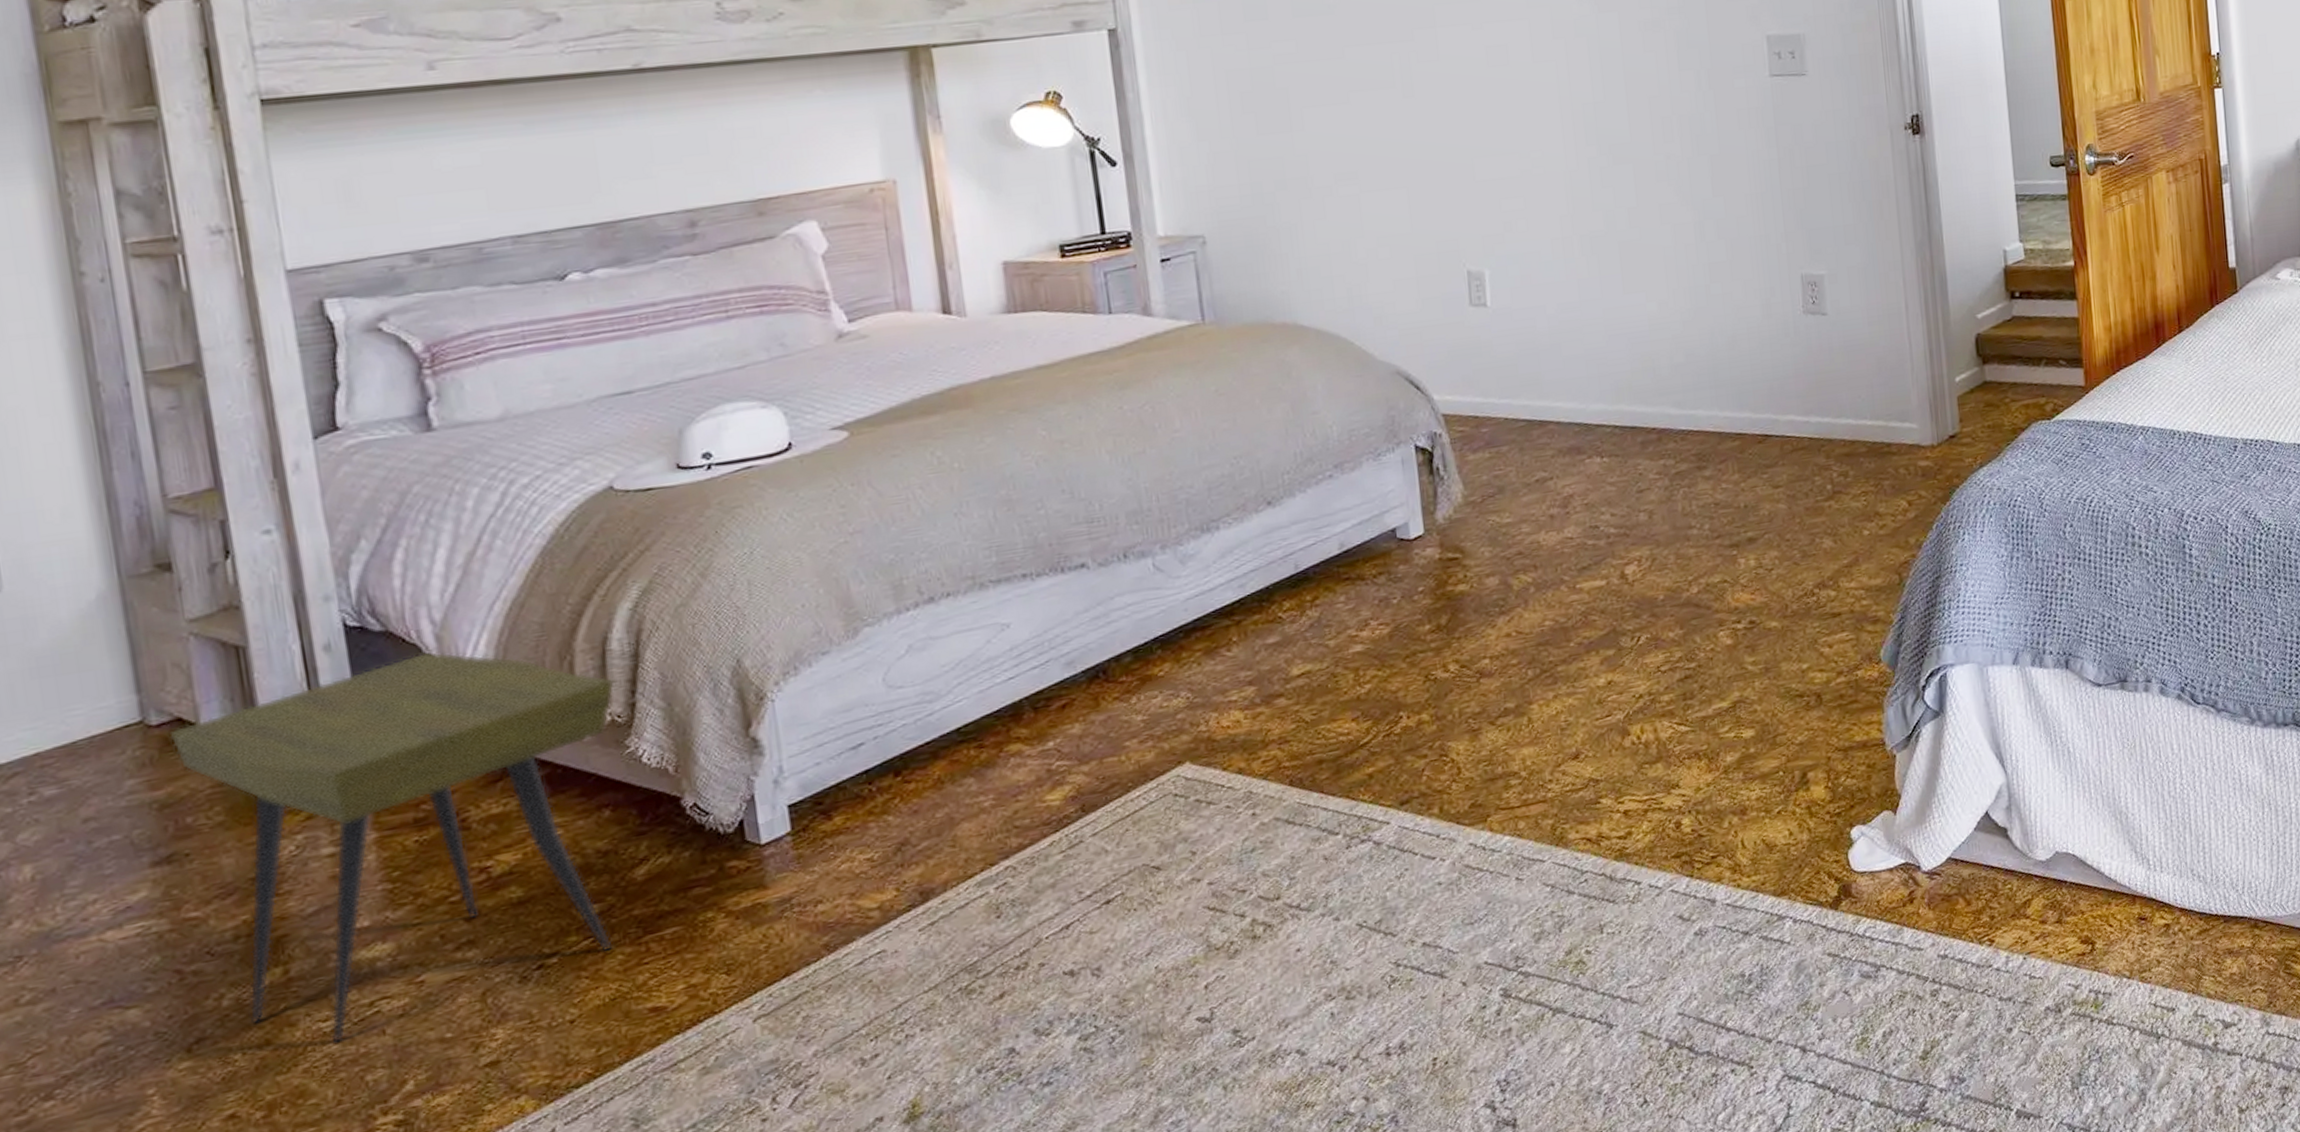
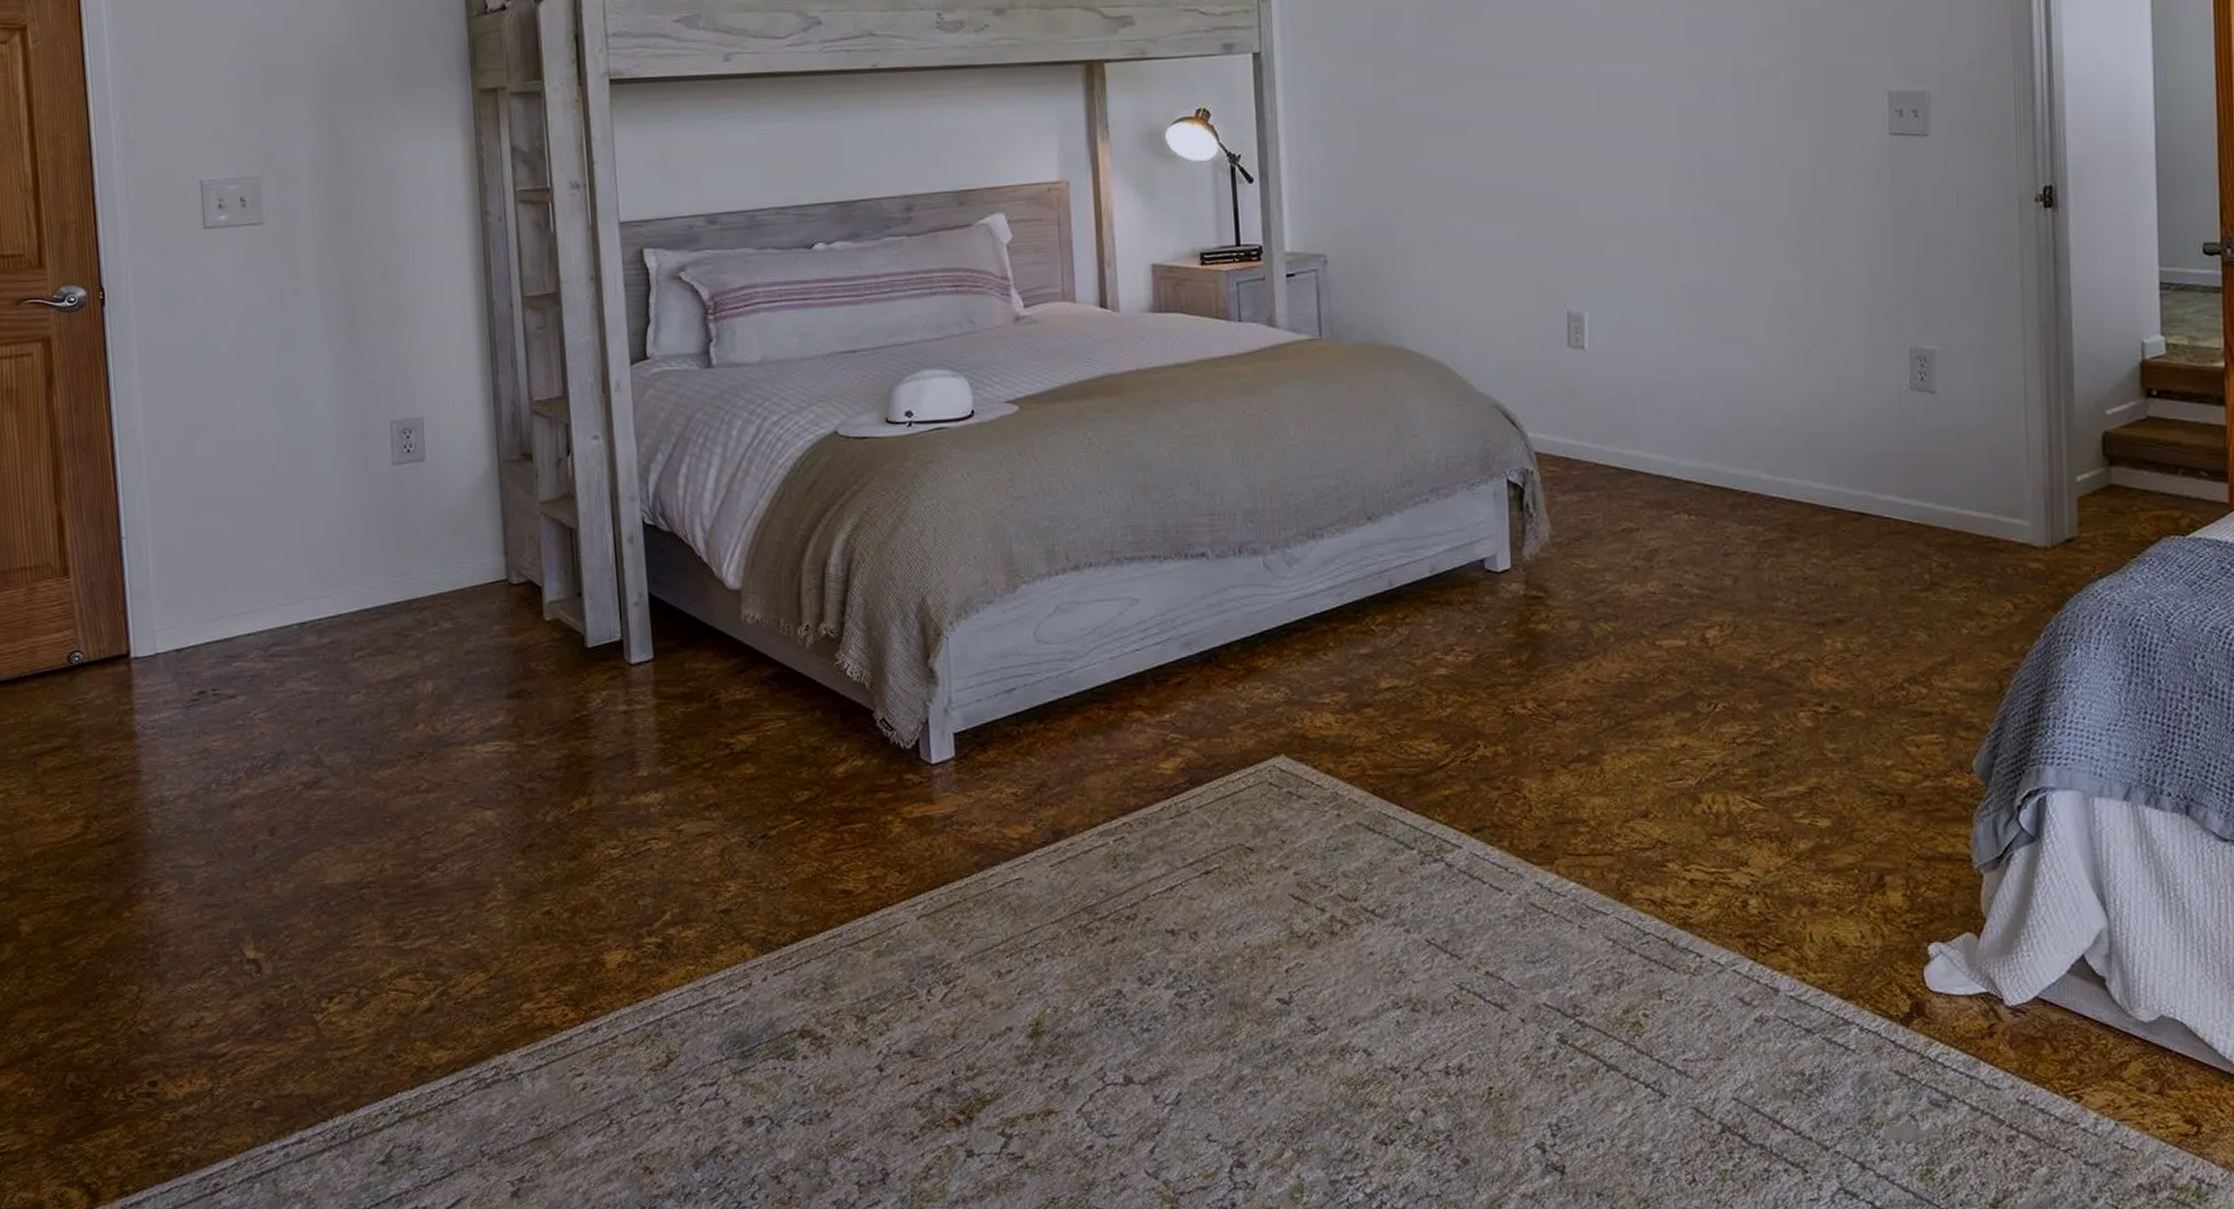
side table: present [169,651,615,1043] -> none [524,554,830,869]

